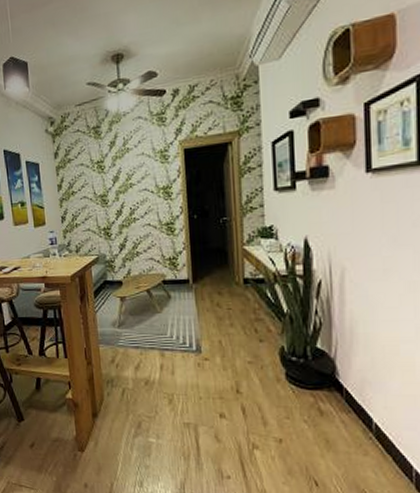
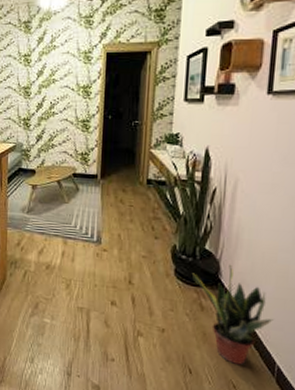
potted plant: none [305,362,404,472] -> present [191,264,274,365]

